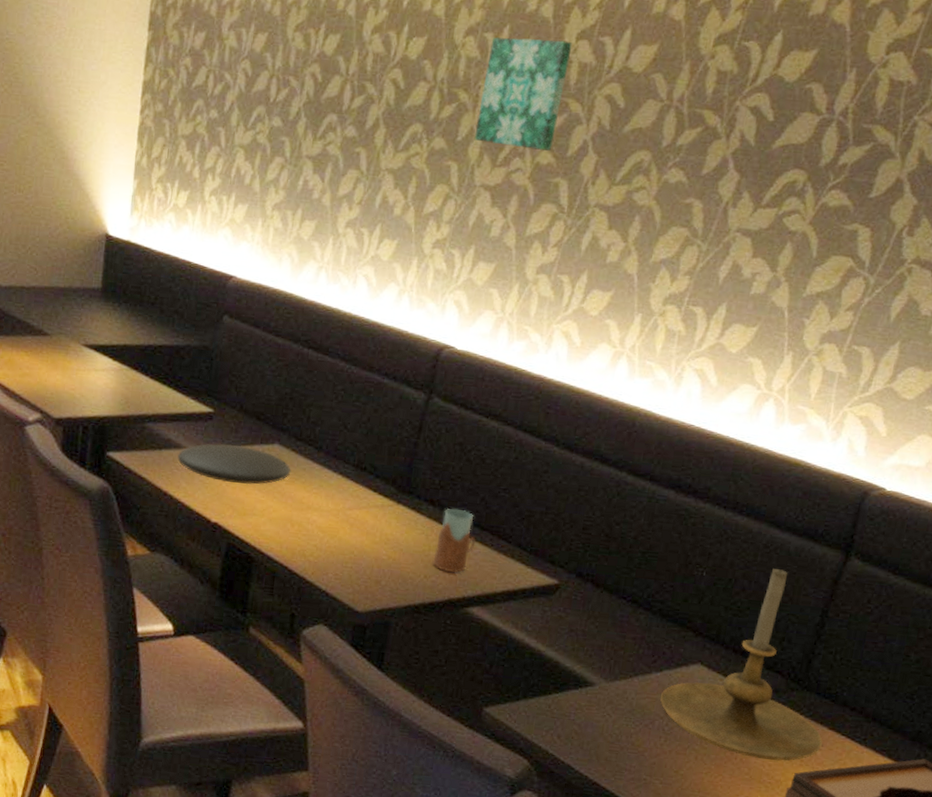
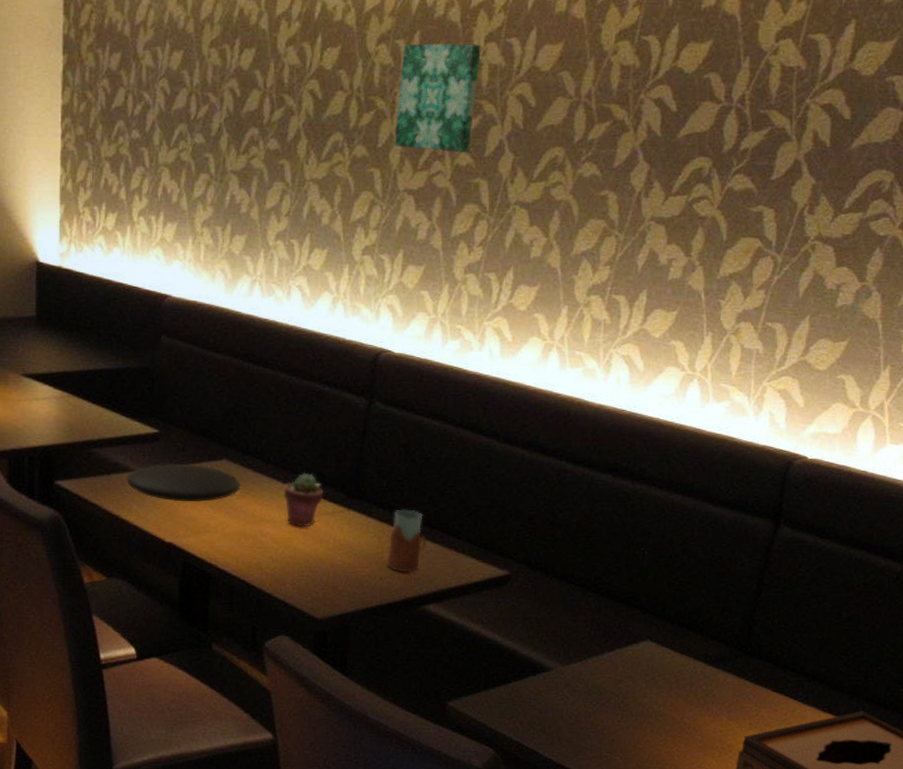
potted succulent: none [333,463,374,519] -> present [283,472,324,528]
candle holder: present [660,568,824,761] -> none [614,541,769,726]

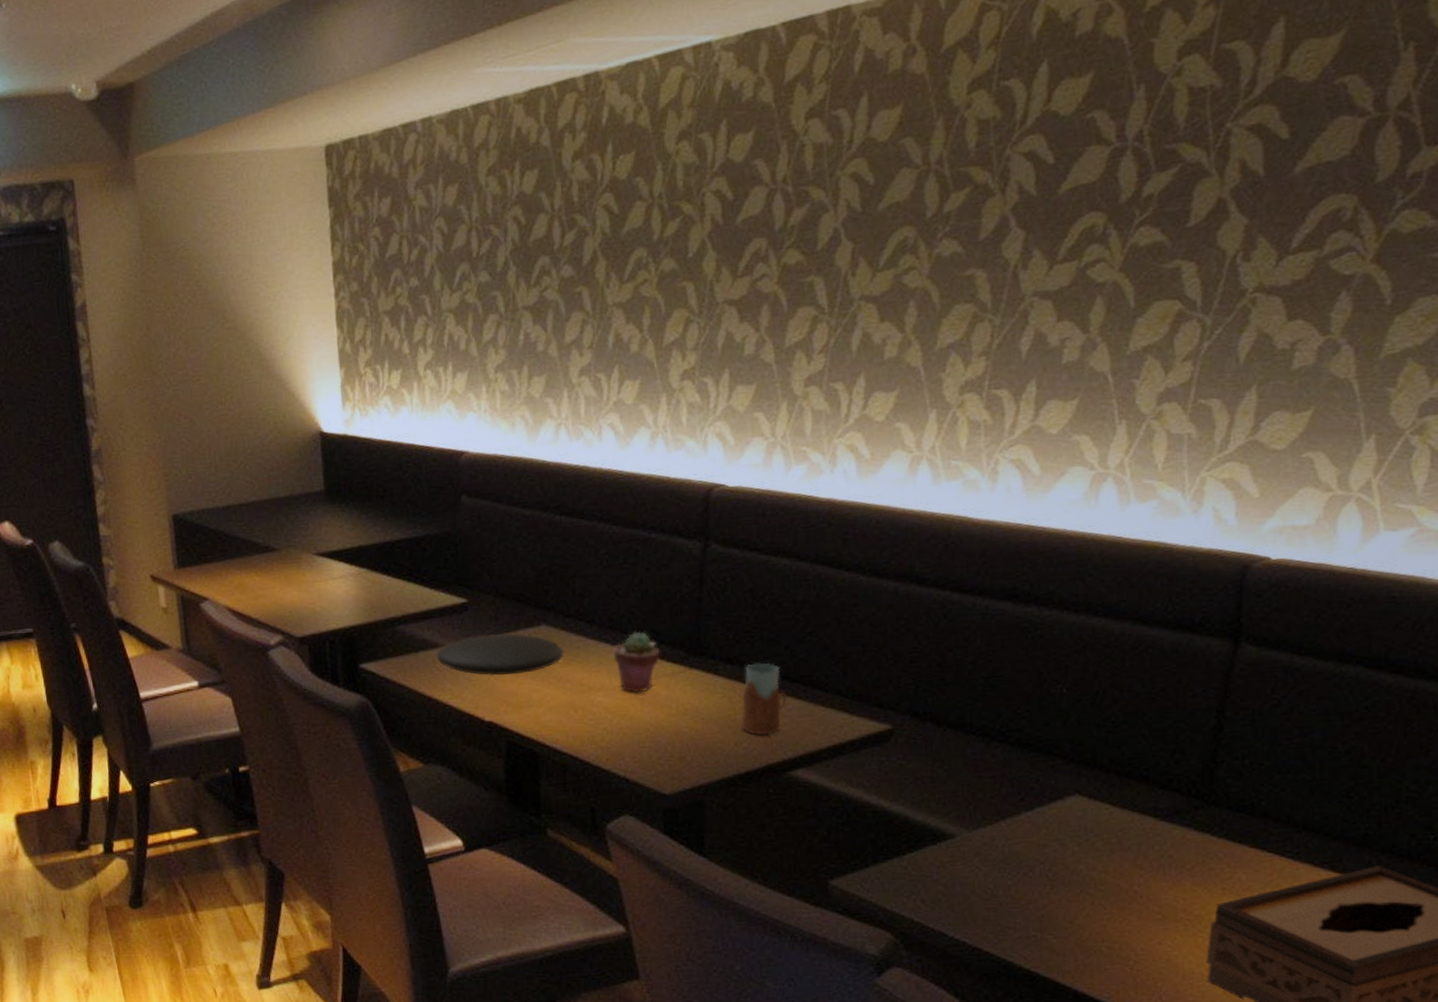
wall art: present [394,43,482,152] -> none [706,123,802,254]

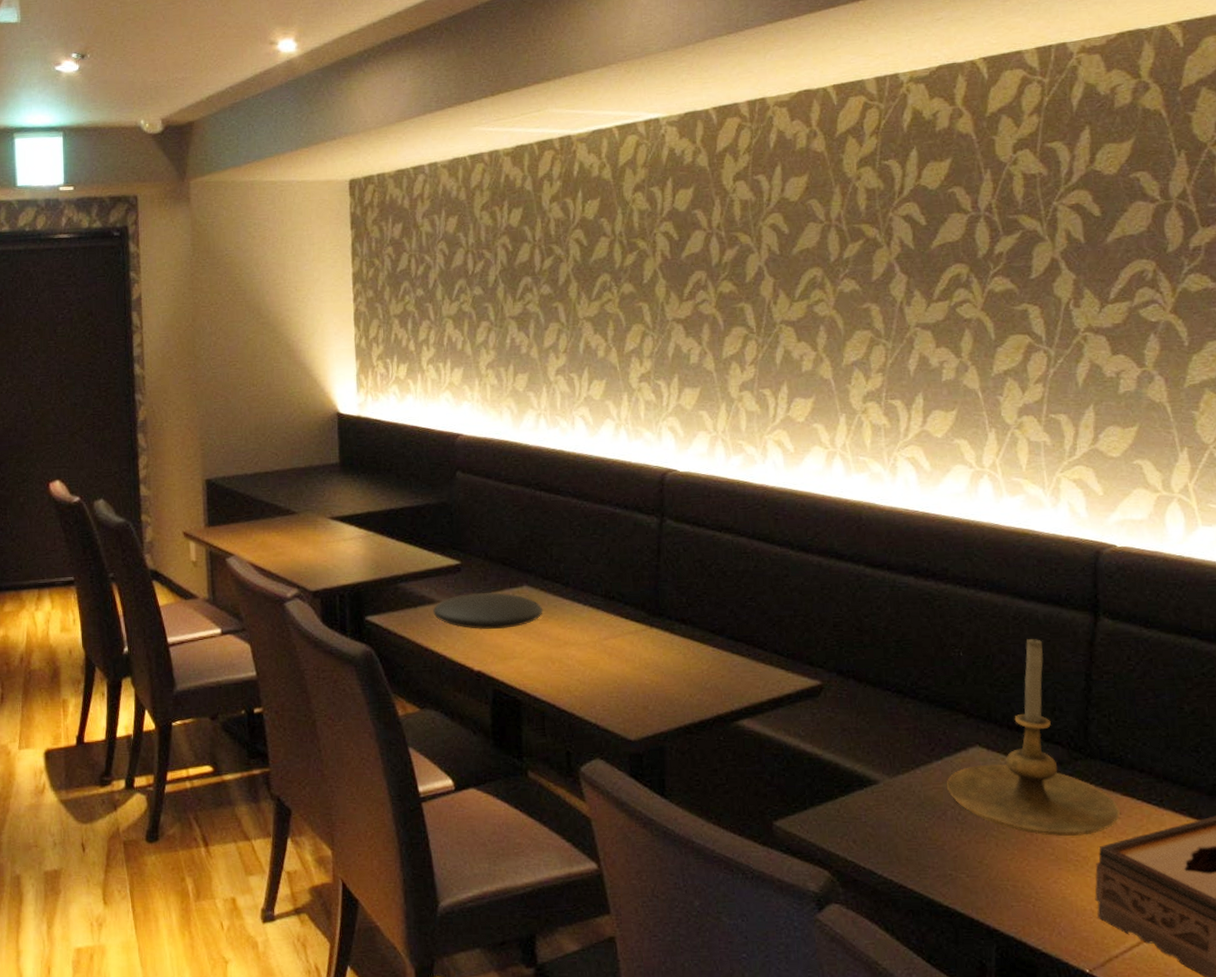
potted succulent: present [613,631,660,693] -> none [585,593,625,648]
drinking glass: present [740,663,787,736] -> none [694,624,733,689]
candle holder: none [1037,670,1247,893] -> present [947,638,1121,836]

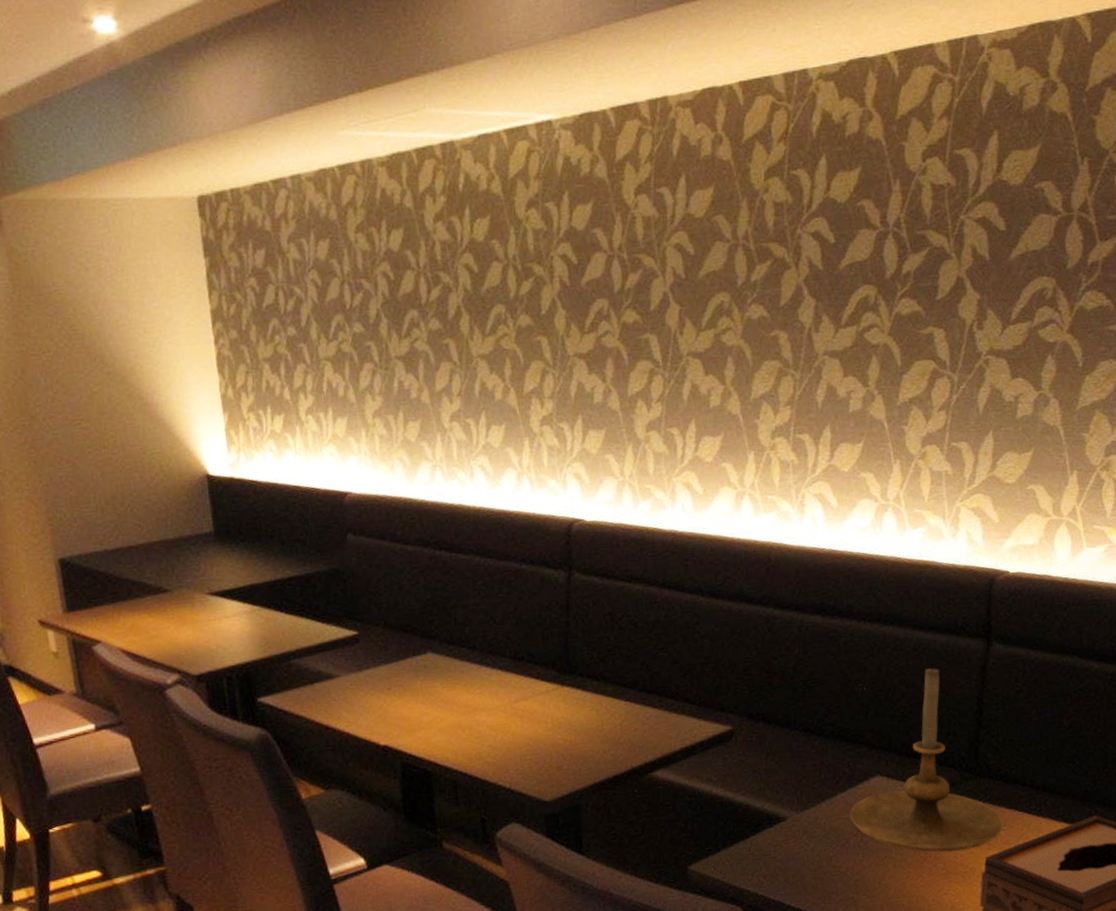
plate: present [433,592,543,630] -> none [331,661,450,703]

